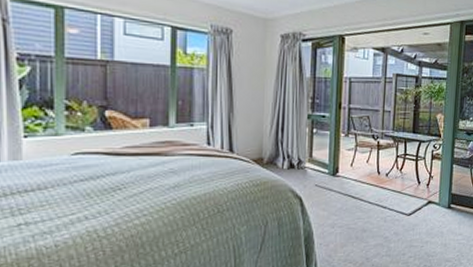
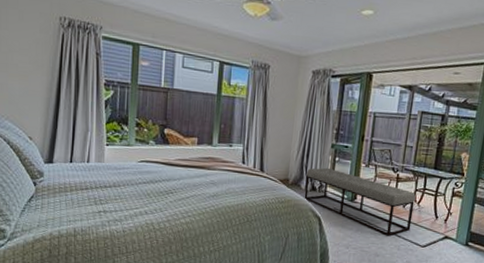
bench: none [282,141,397,209] -> present [304,167,416,236]

